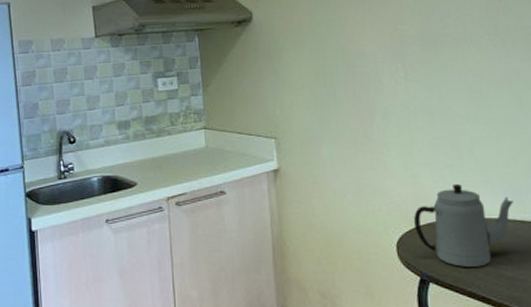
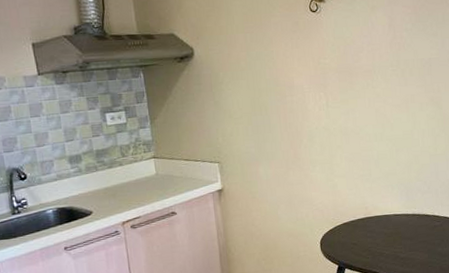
teapot: present [413,183,514,267] -> none [333,189,407,254]

